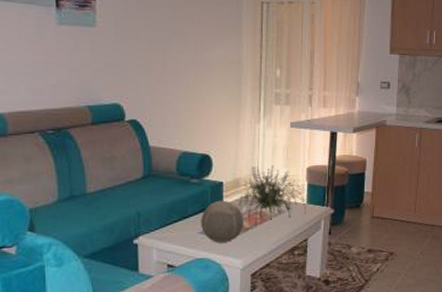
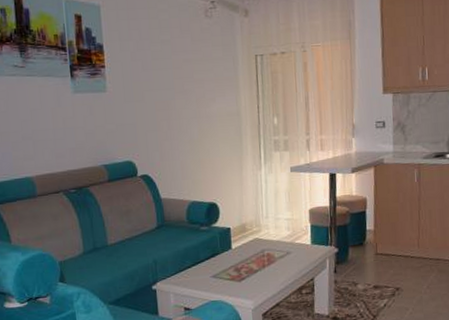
decorative orb: present [201,200,243,243] -> none [212,245,252,286]
plant: present [238,165,306,221] -> none [246,209,311,263]

